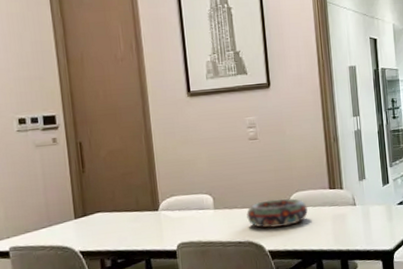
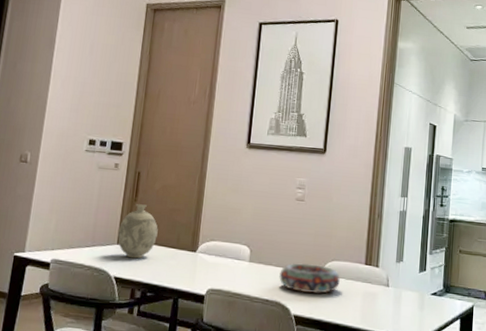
decorative vase: none [72,174,115,230] -> present [117,204,158,259]

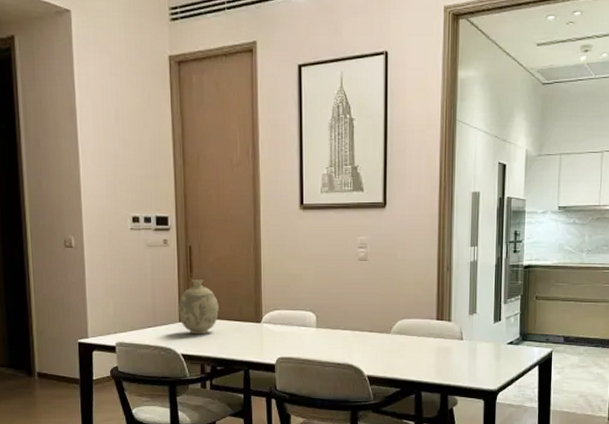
decorative bowl: present [279,263,340,294] -> none [349,324,412,354]

